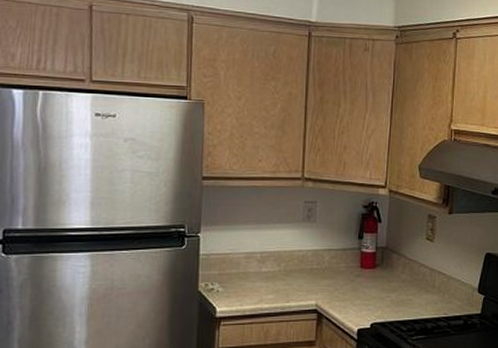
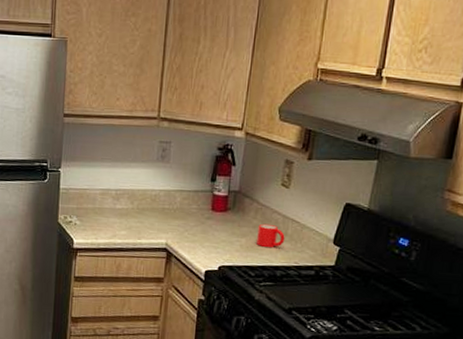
mug: none [407,277,433,301] -> present [257,223,285,248]

